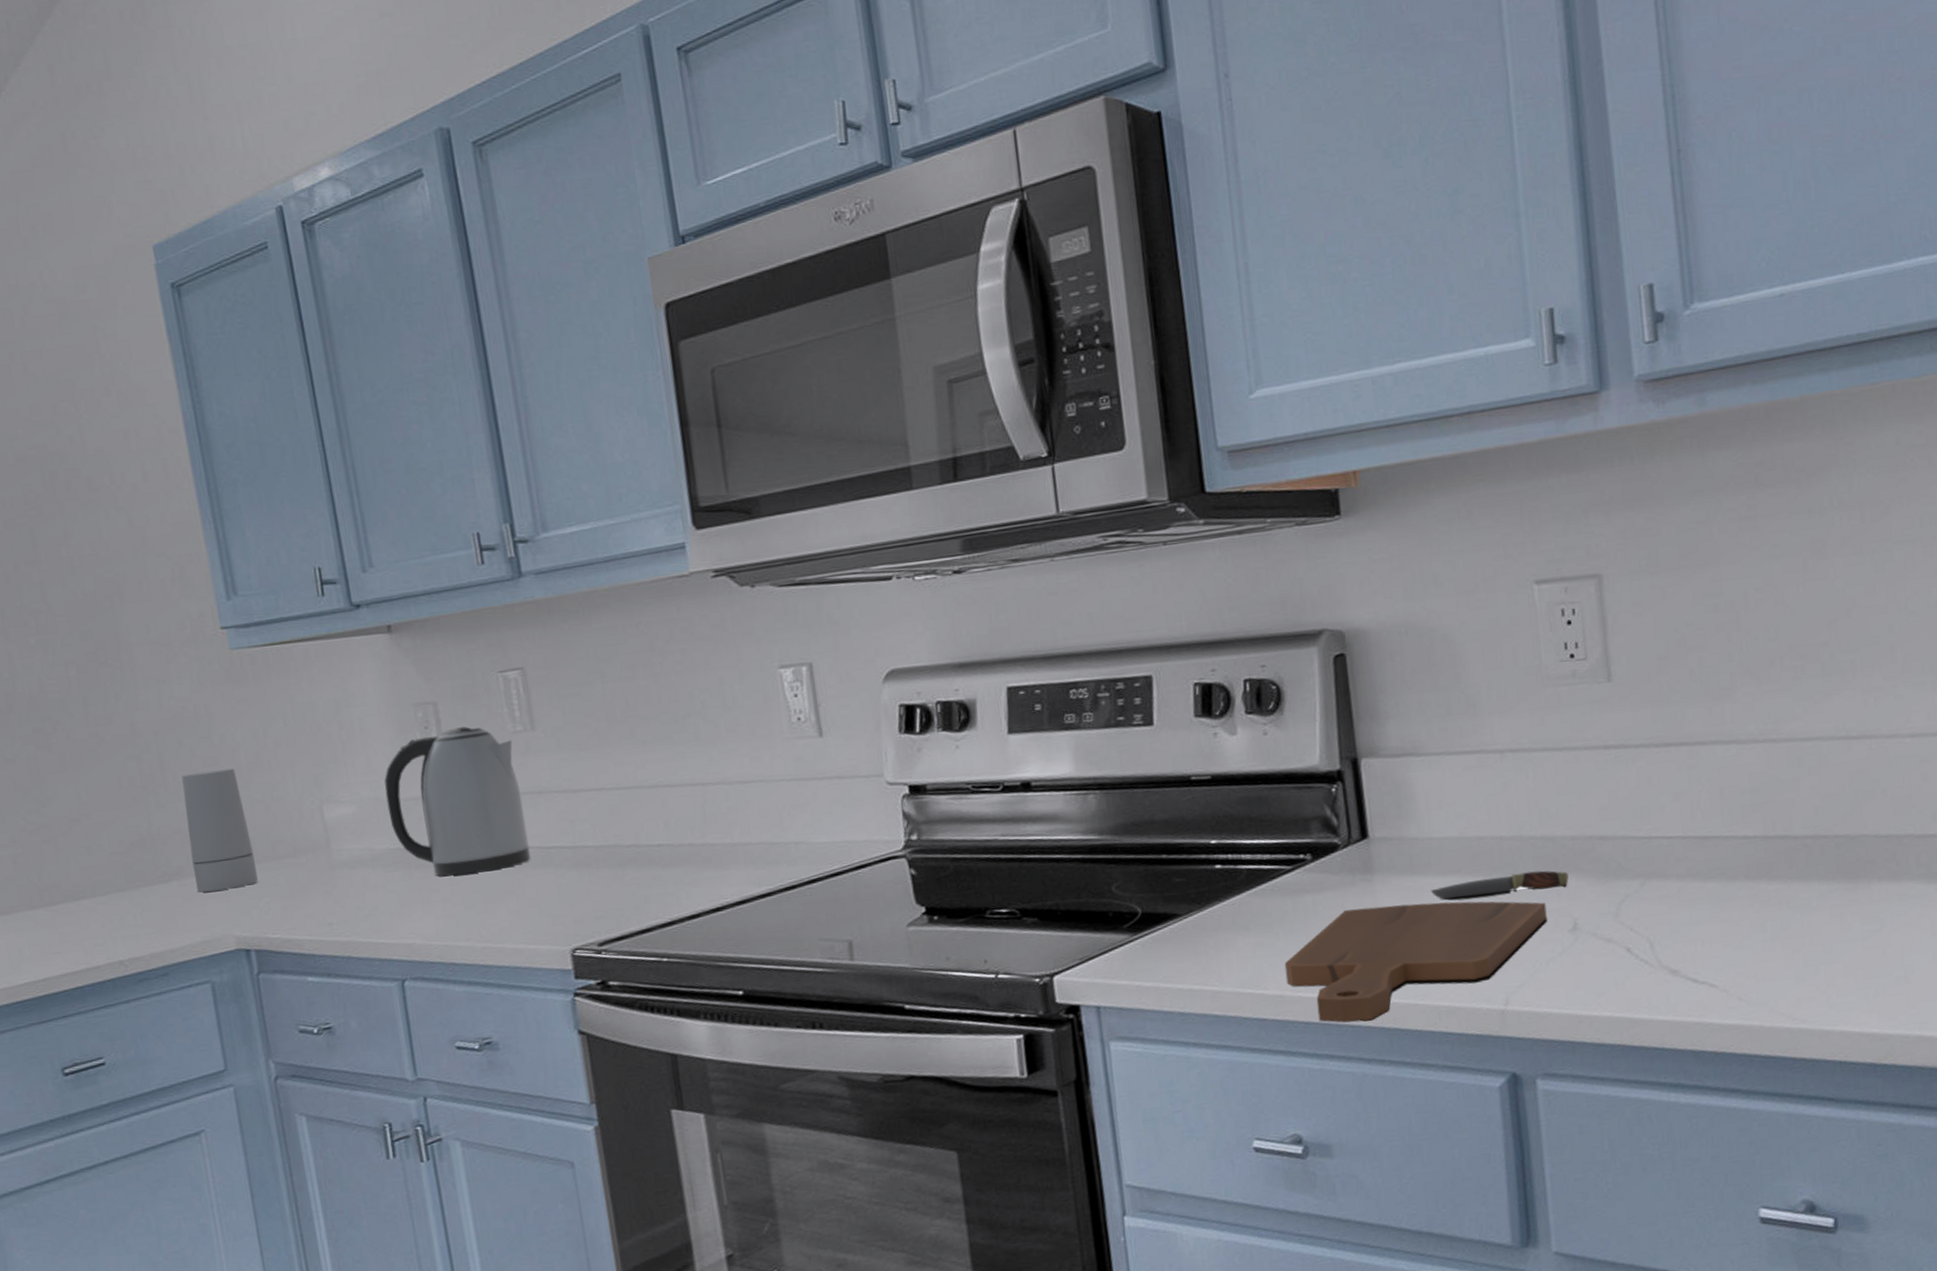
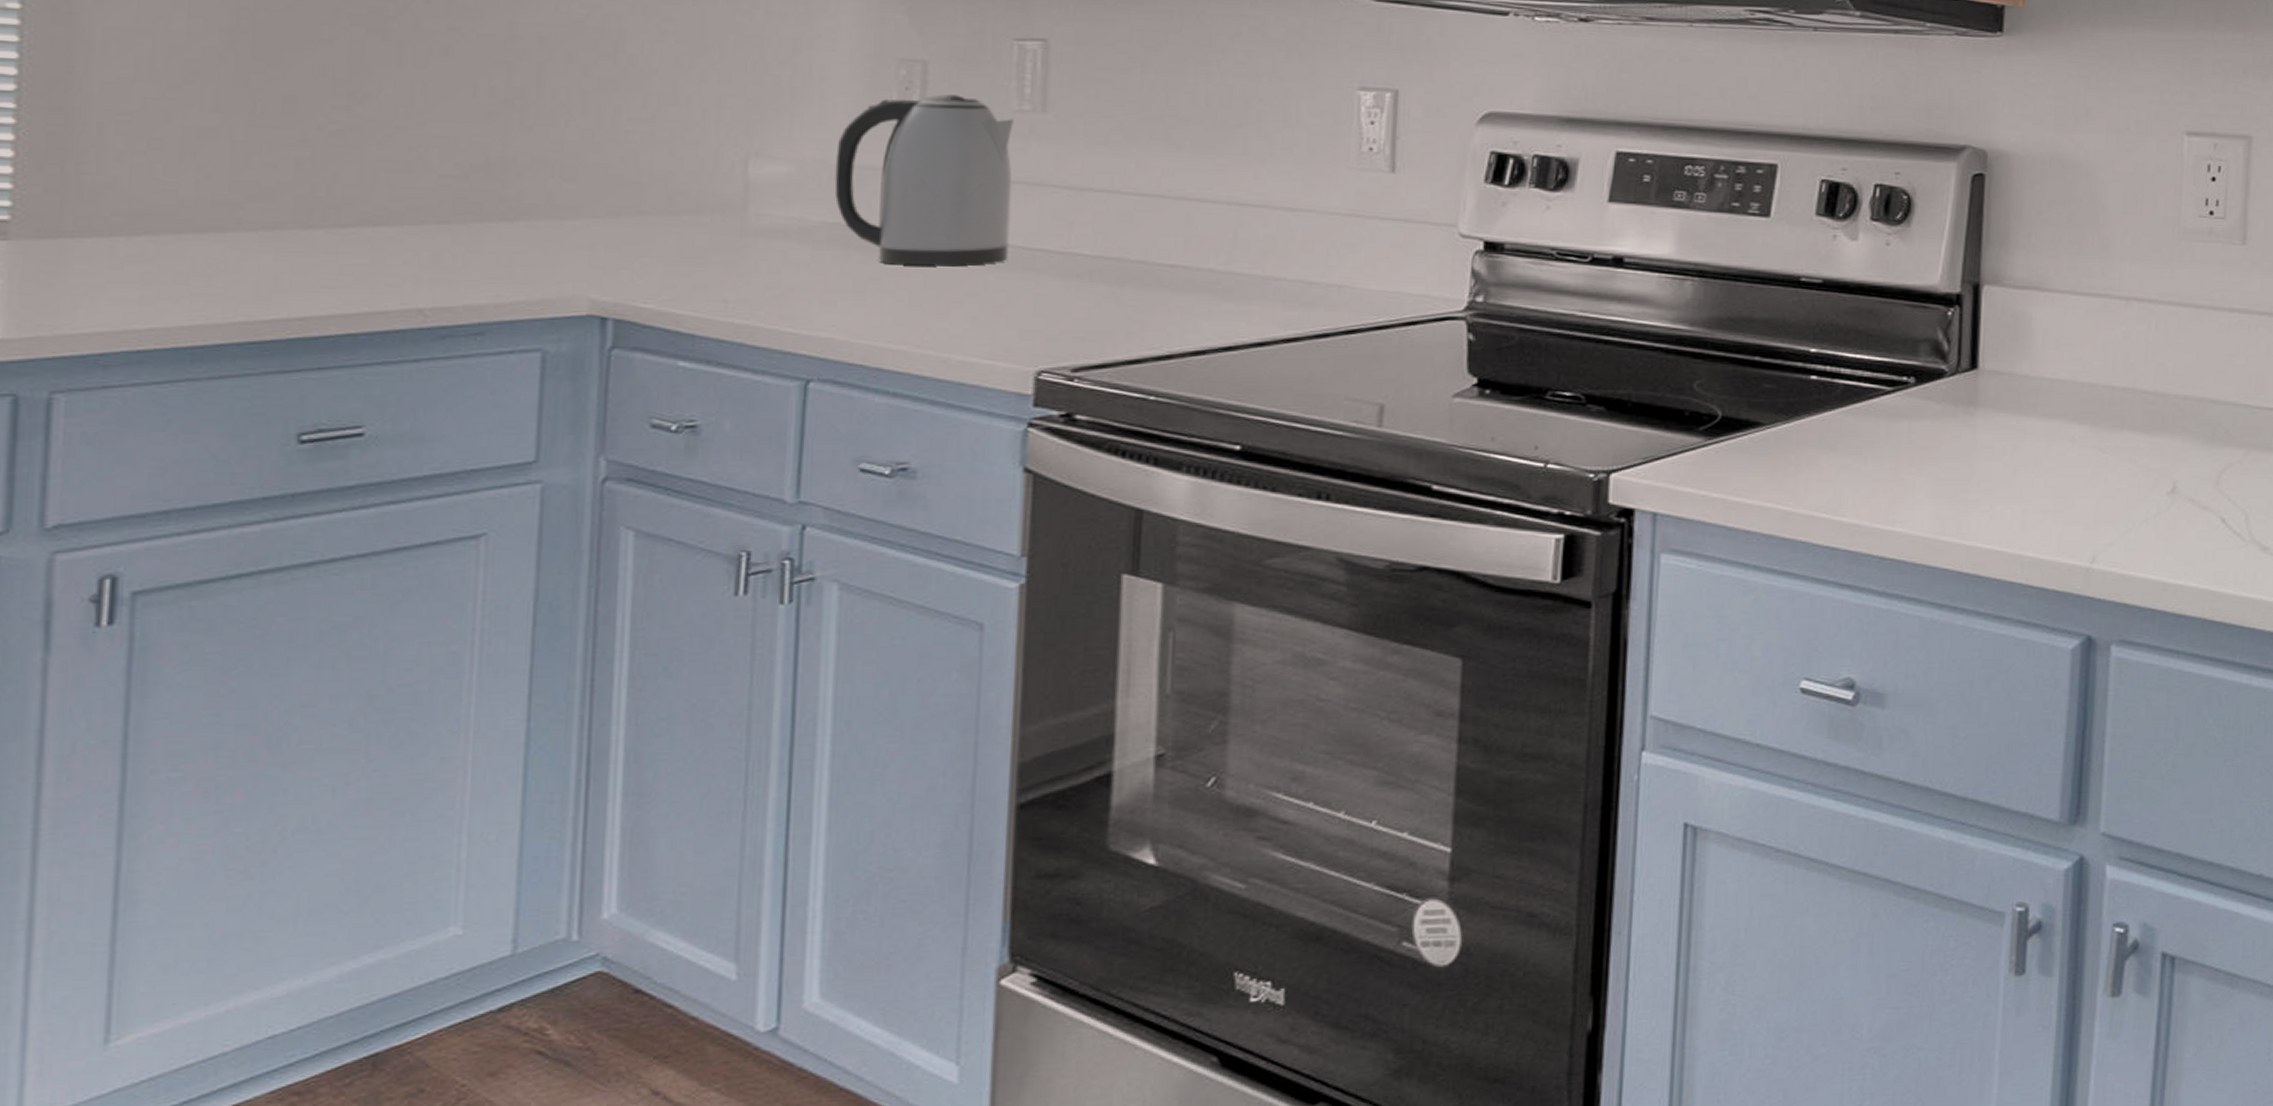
canister: present [181,768,258,893] -> none [551,94,642,241]
cutting board: present [1284,901,1547,1023] -> none [1866,442,2148,563]
knife: present [1431,870,1569,901] -> none [2034,426,2175,448]

